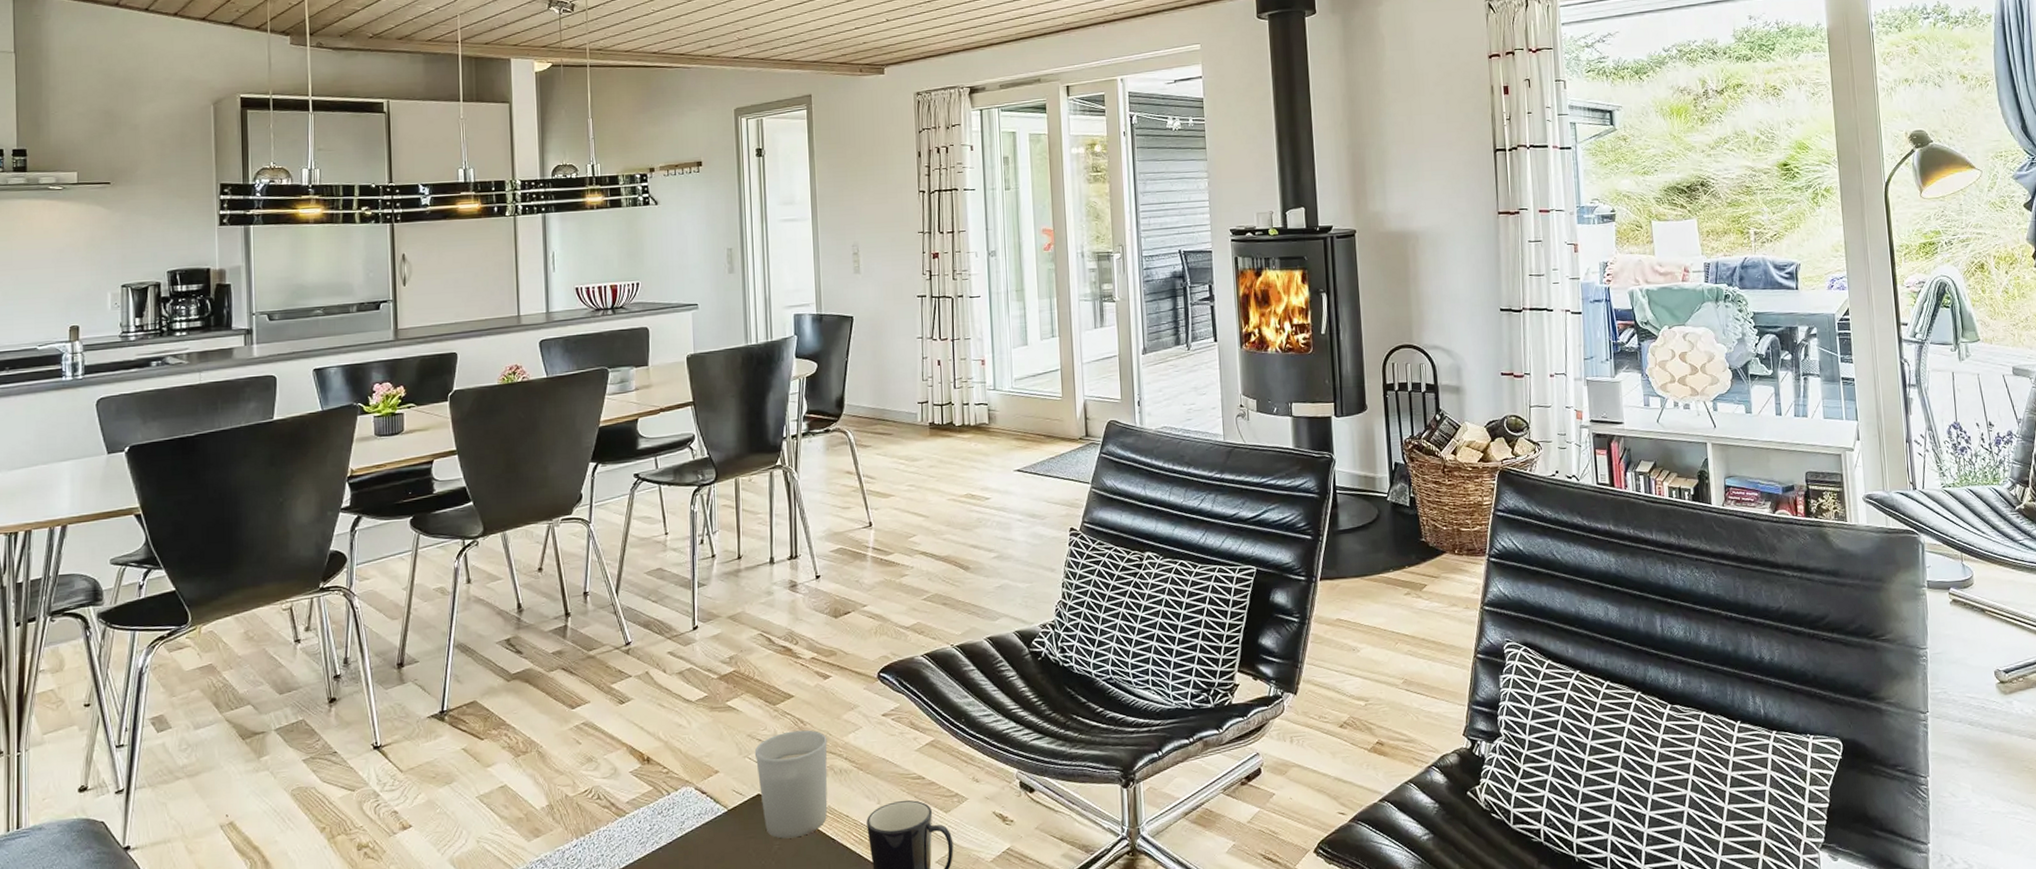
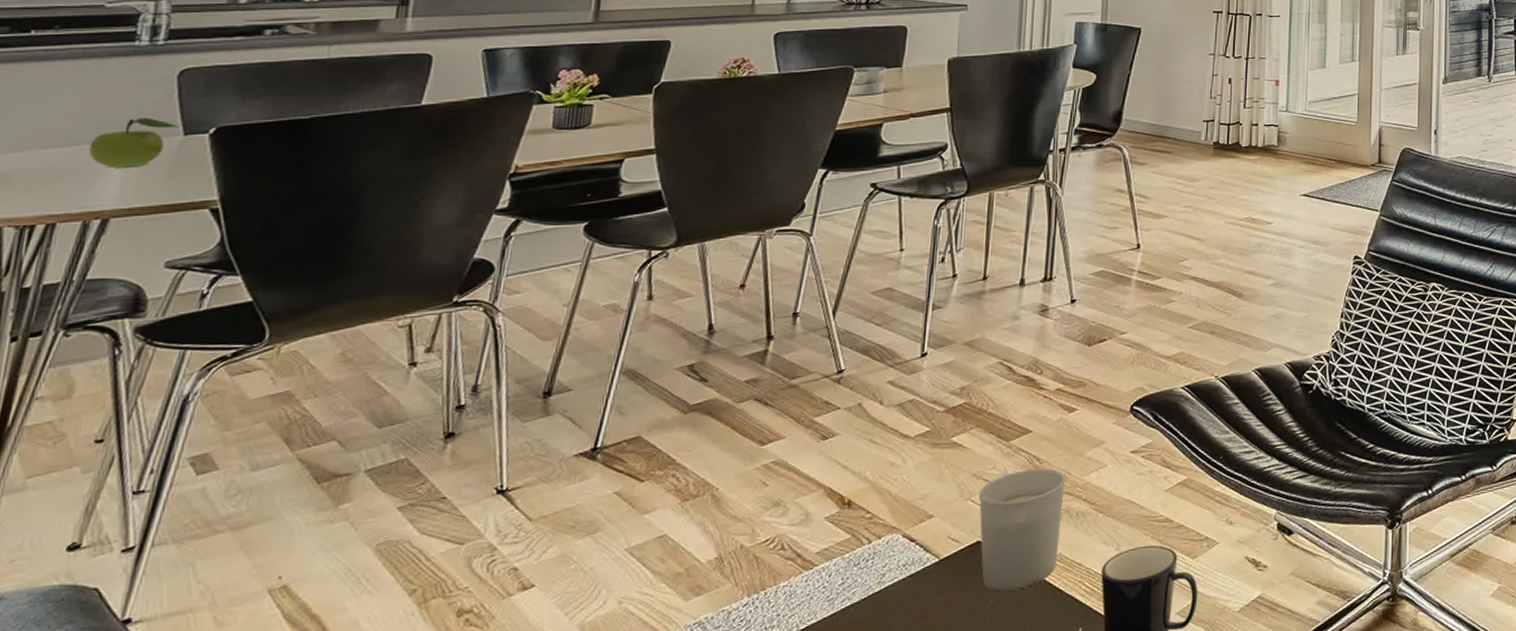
fruit: none [44,440,104,483] -> present [88,117,180,168]

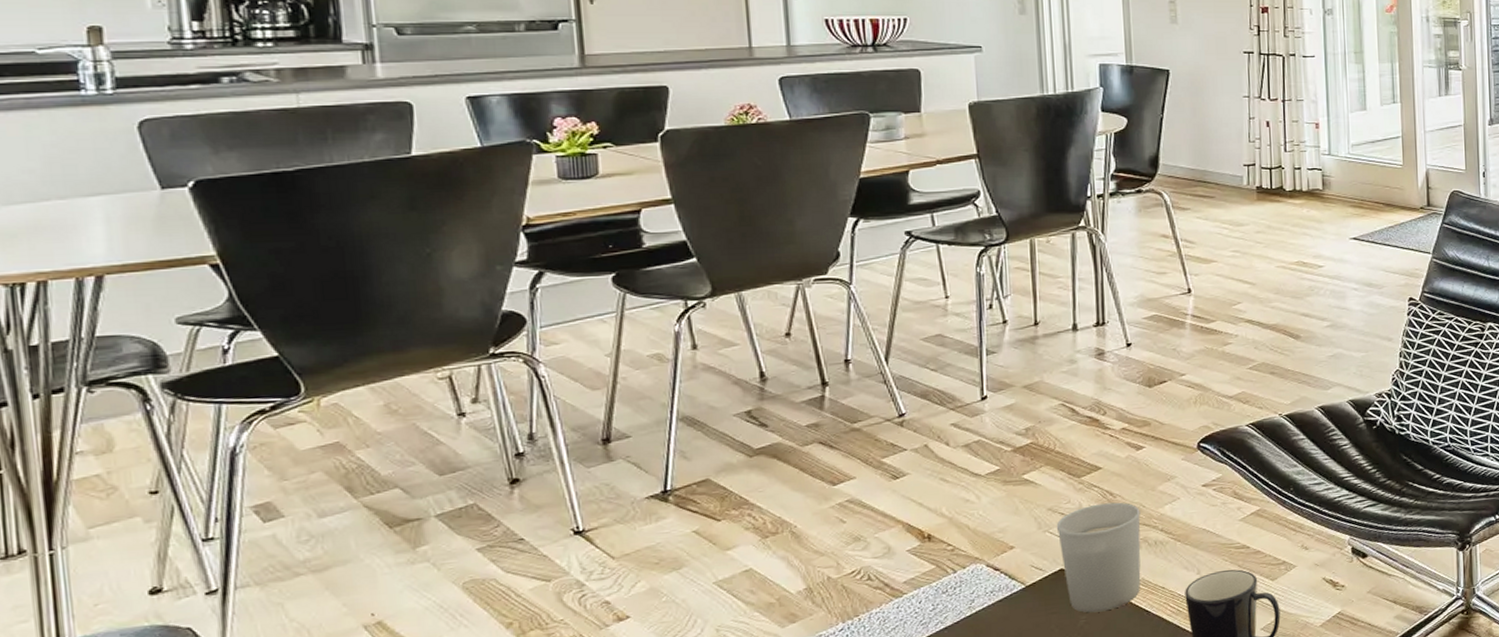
fruit: present [88,117,180,168] -> none [60,171,155,224]

